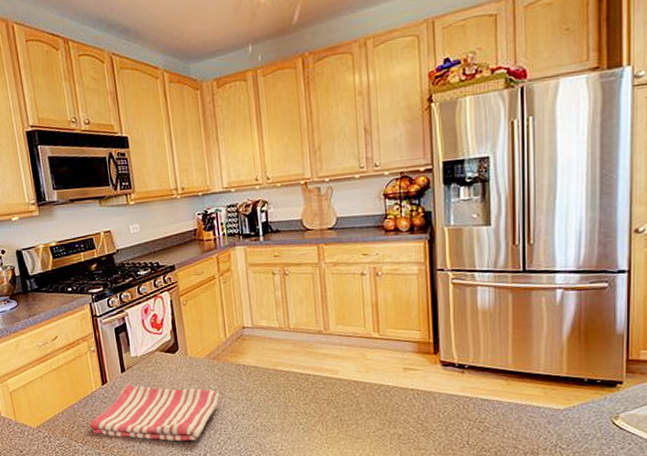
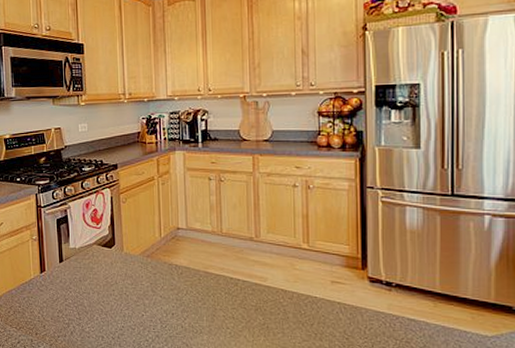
dish towel: present [89,383,221,442] -> none [25,274,152,336]

